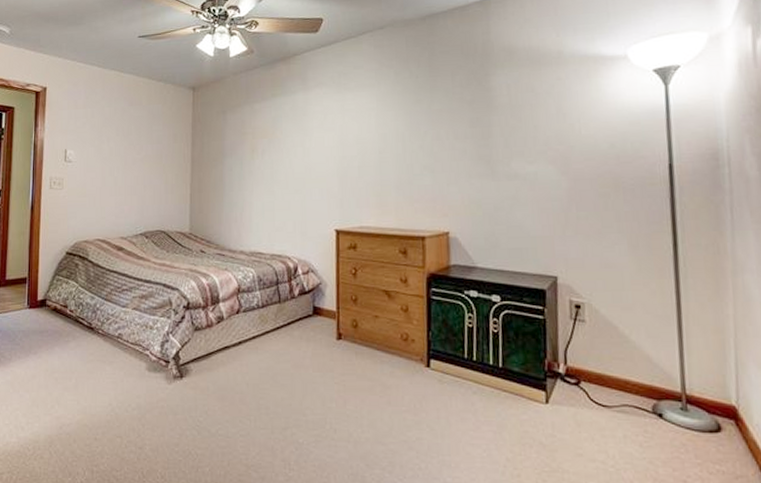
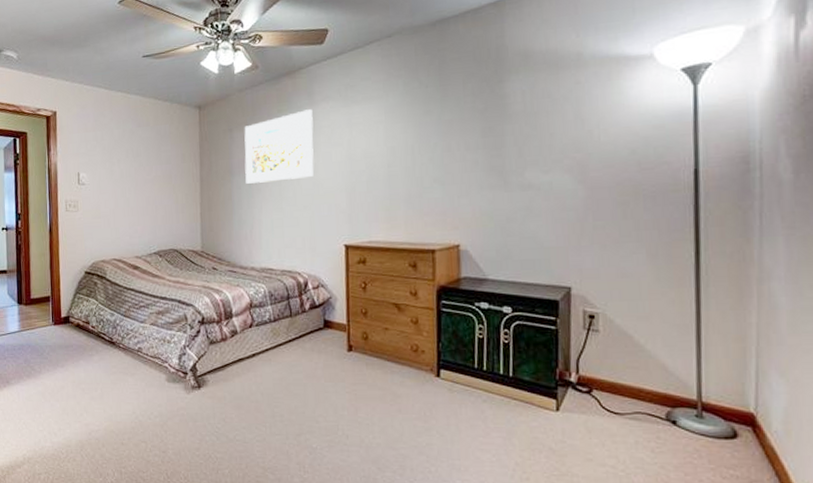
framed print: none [237,94,307,166] -> present [244,109,314,184]

